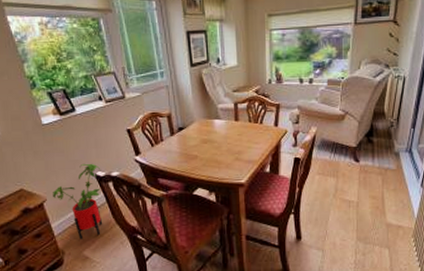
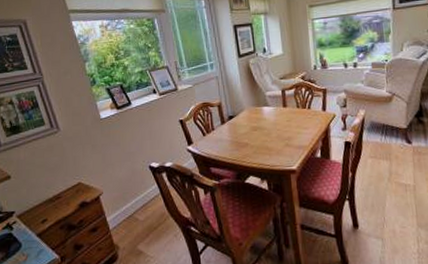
house plant: present [53,163,103,239] -> none [109,154,157,233]

